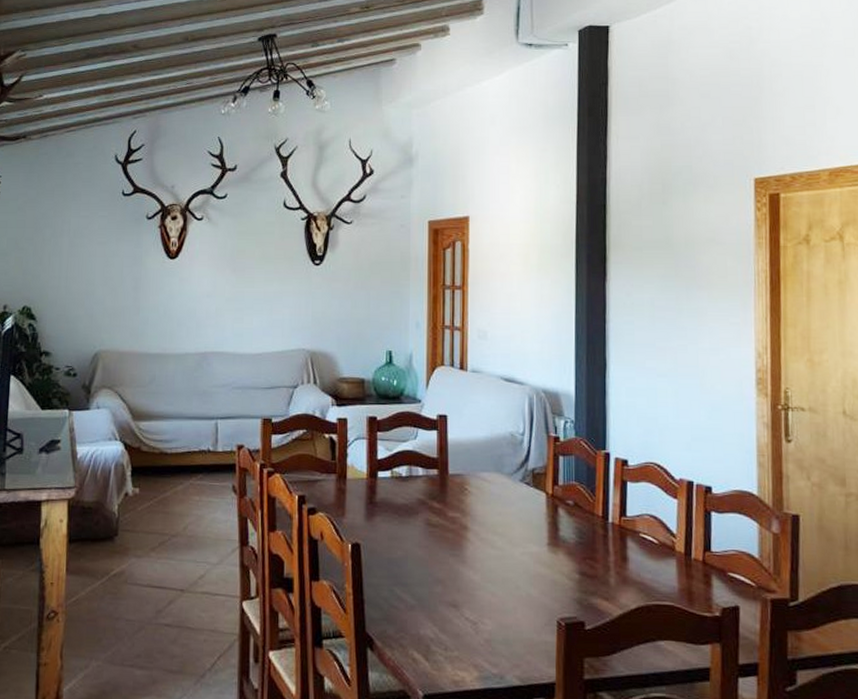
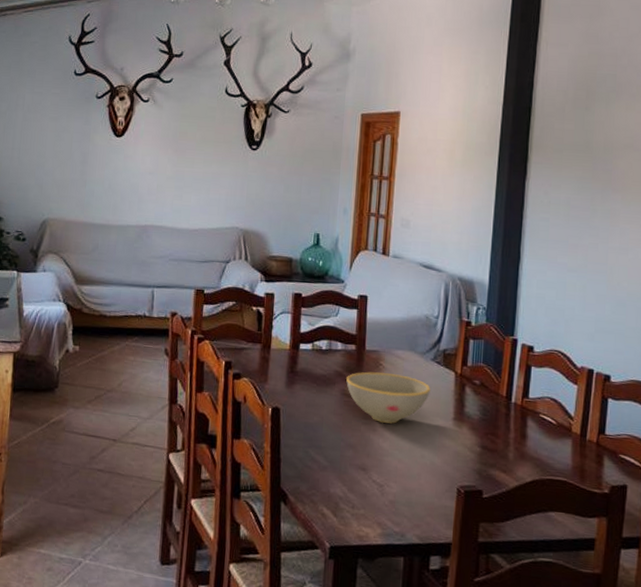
bowl: none [430,498,521,554] -> present [346,371,430,424]

